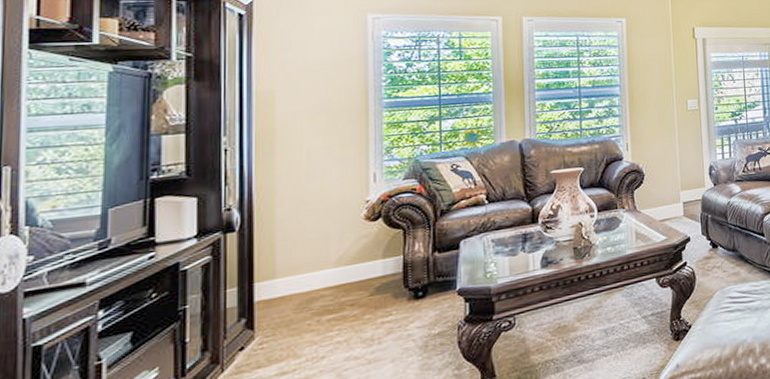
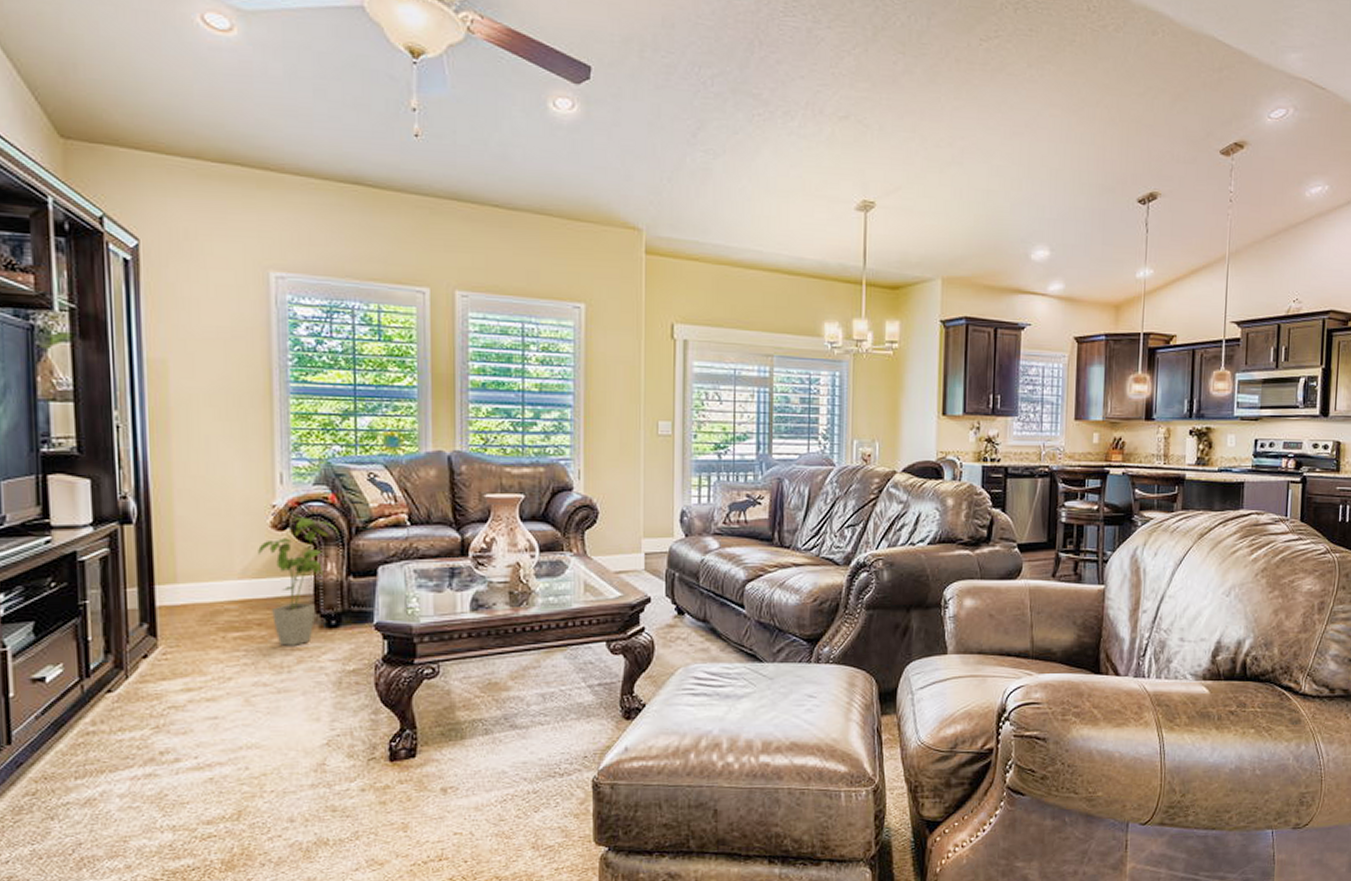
house plant: none [353,207,426,321] -> present [258,516,339,646]

